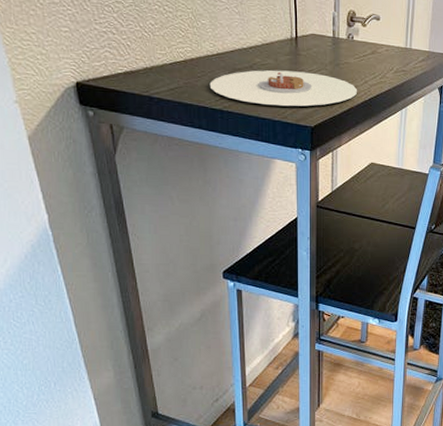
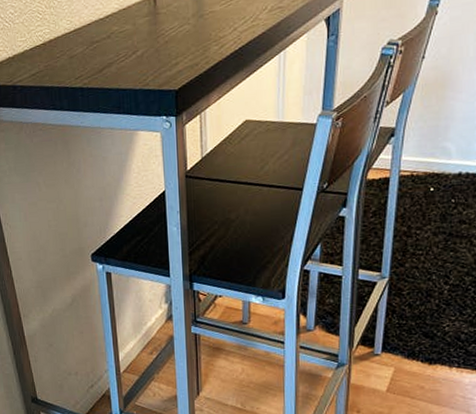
plate: present [209,70,358,107] -> none [68,30,226,76]

